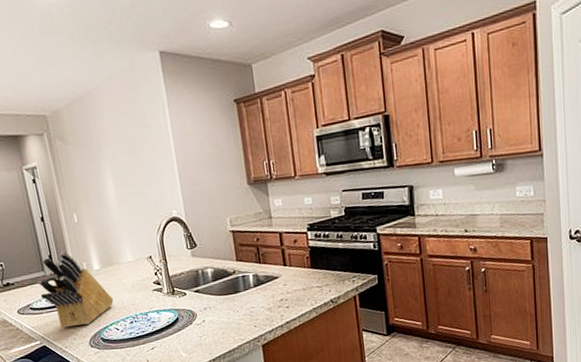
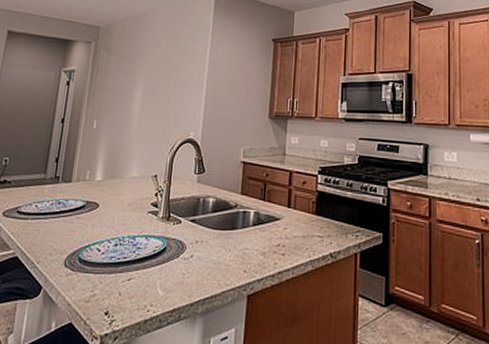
knife block: present [37,251,114,328] -> none [32,156,105,240]

